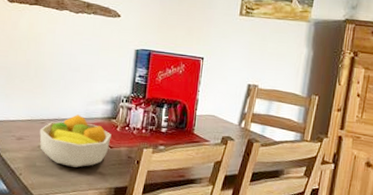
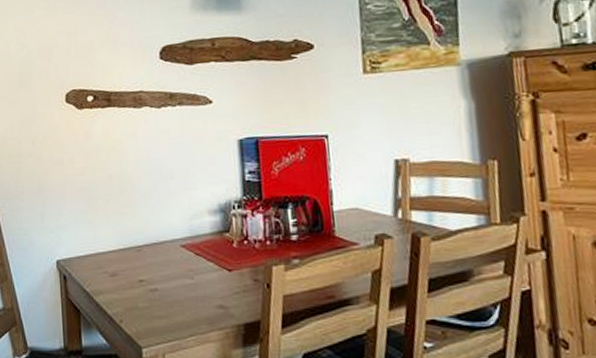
fruit bowl: present [39,114,111,168] -> none [137,232,228,303]

